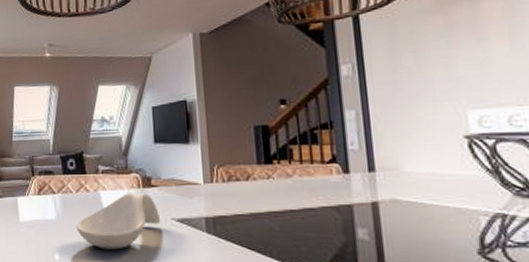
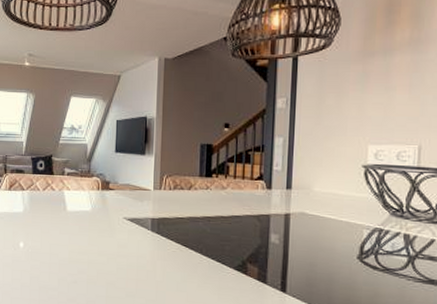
spoon rest: present [76,193,161,250] -> none [41,194,114,242]

